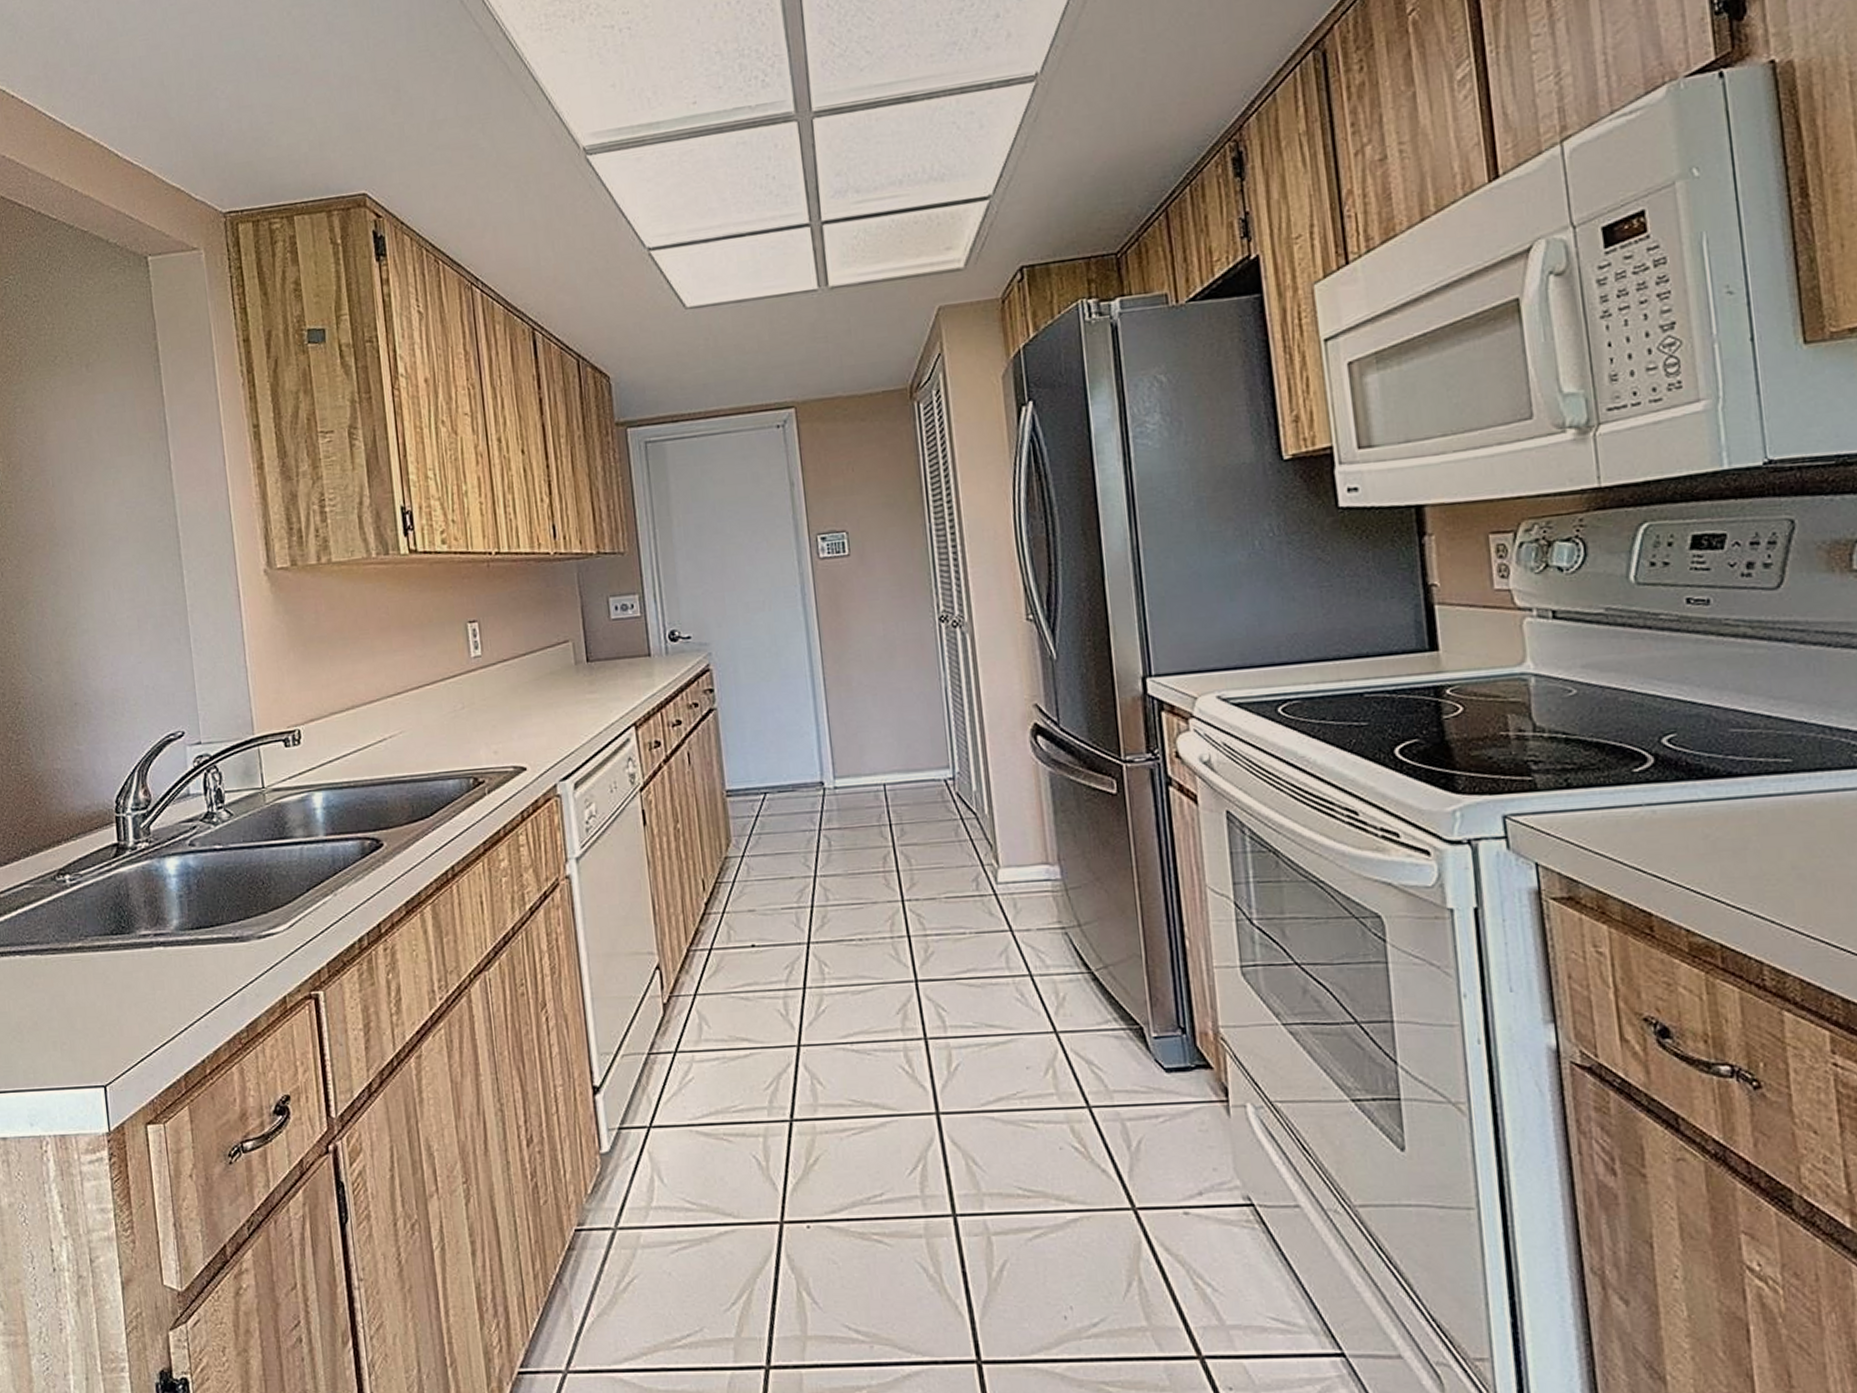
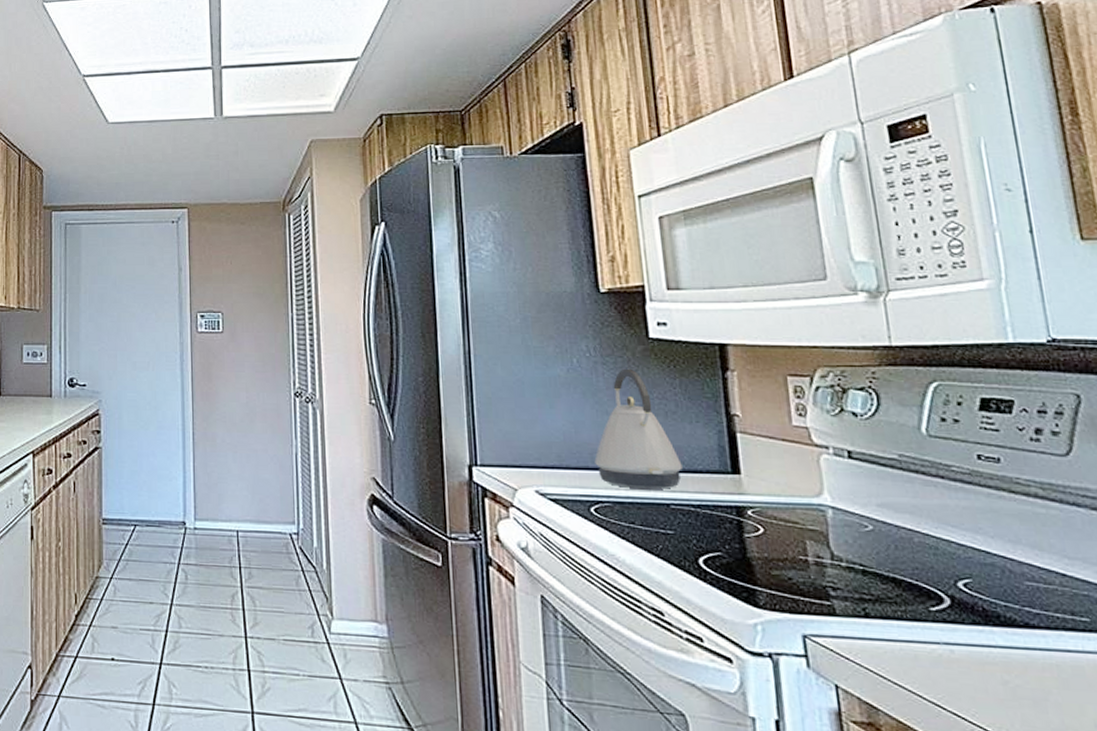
kettle: none [1281,545,1377,681] -> present [594,368,682,490]

